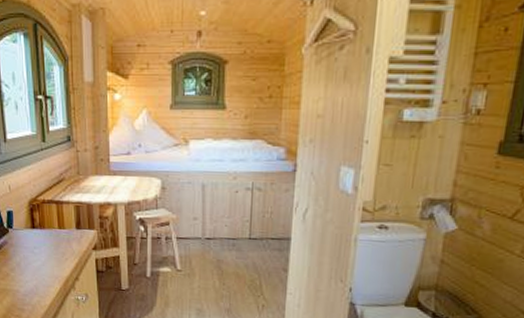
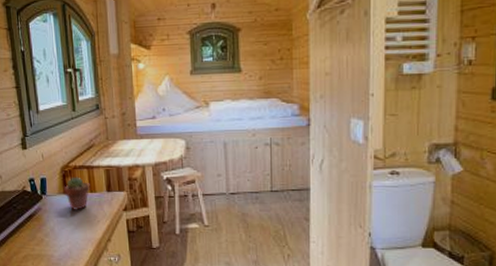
potted succulent: none [31,211,59,246] -> present [63,177,90,210]

